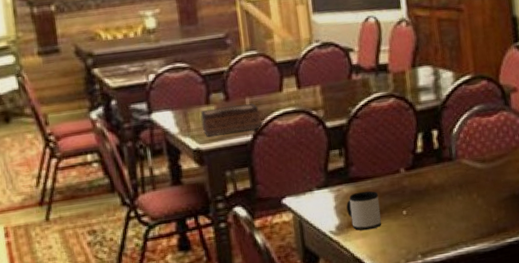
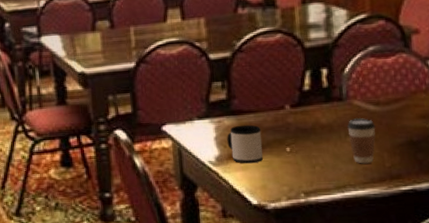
tissue box: present [200,103,261,137] -> none [86,31,144,62]
coffee cup: none [457,175,483,221] -> present [347,117,376,164]

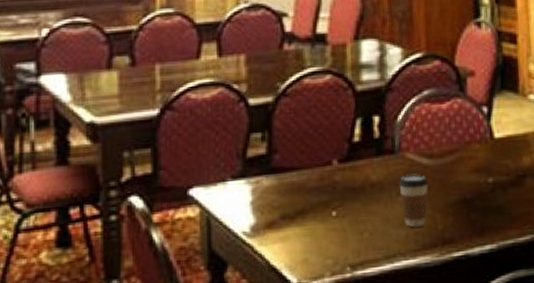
mug: present [227,124,264,164] -> none [265,184,306,233]

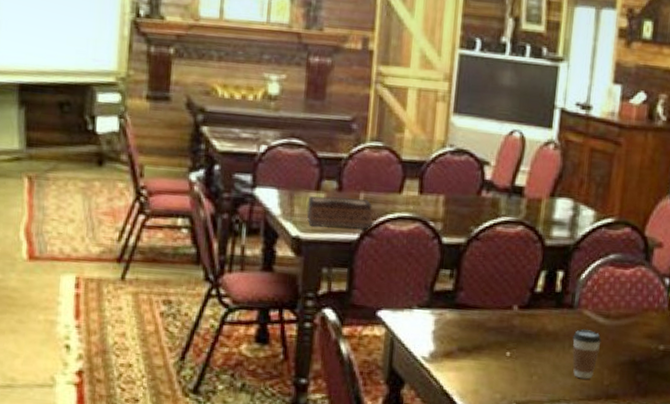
tissue box: none [99,70,171,108] -> present [306,195,373,230]

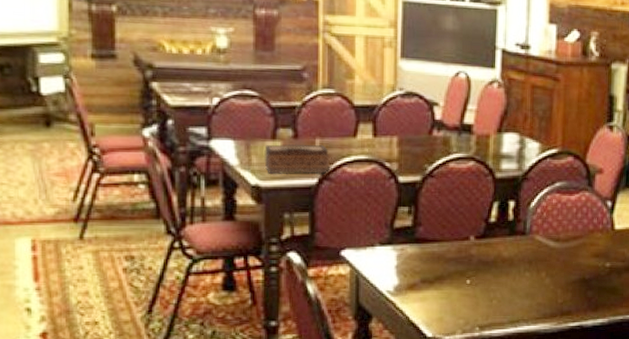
coffee cup: present [572,328,602,379] -> none [527,253,553,299]

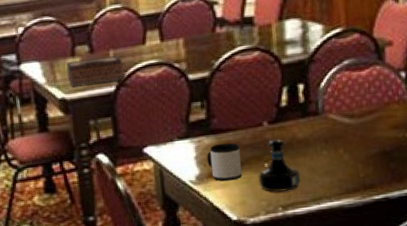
mug: none [408,254,444,295] -> present [207,142,243,181]
tequila bottle: none [459,256,501,311] -> present [258,139,301,192]

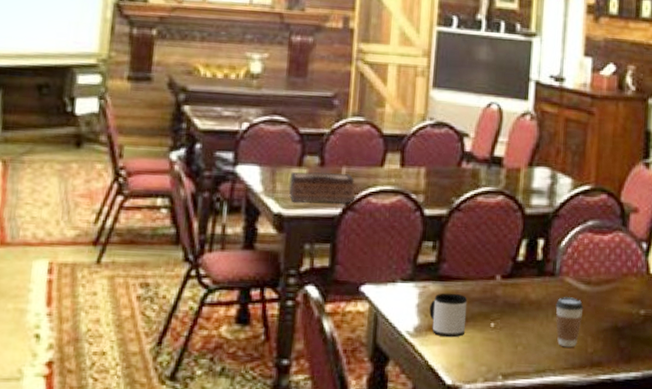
tequila bottle: present [258,139,301,192] -> none [482,297,527,358]
coffee cup: none [323,130,350,176] -> present [555,296,584,348]

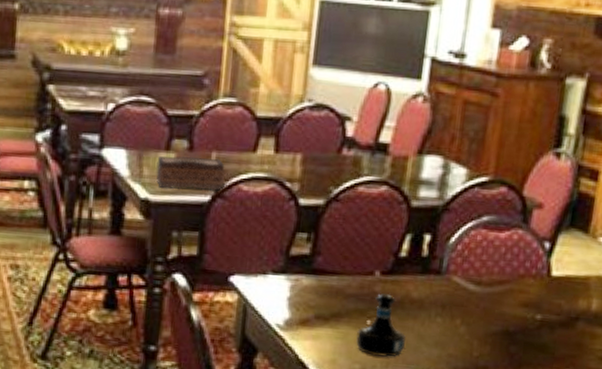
mug: present [429,293,468,338] -> none [301,287,343,333]
tequila bottle: none [482,297,527,358] -> present [356,293,406,357]
coffee cup: present [555,296,584,348] -> none [439,296,472,350]

